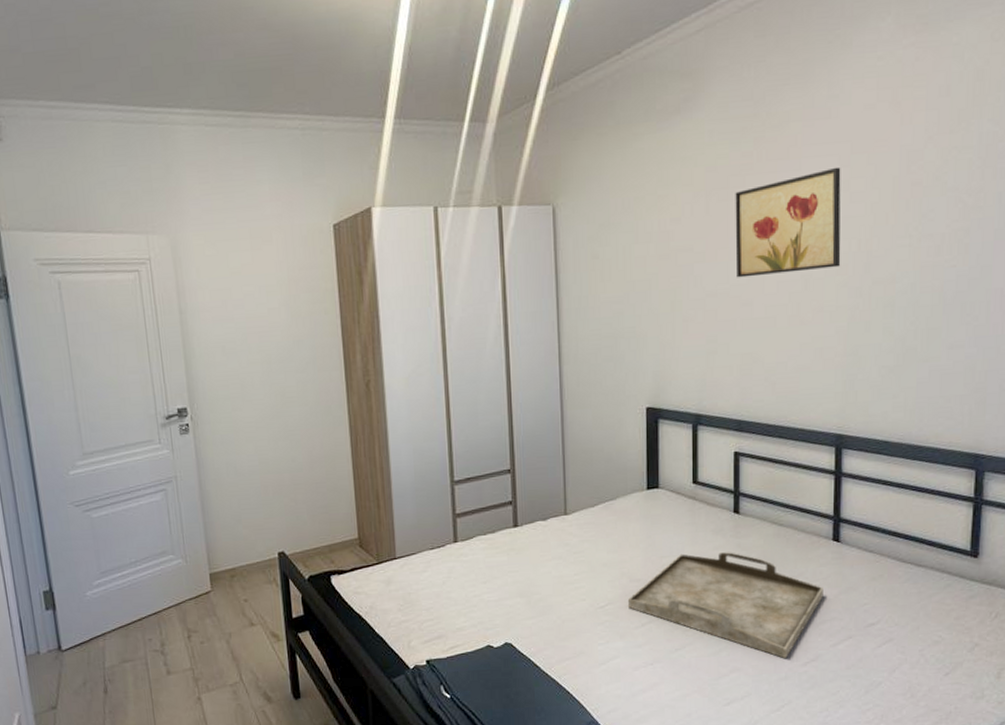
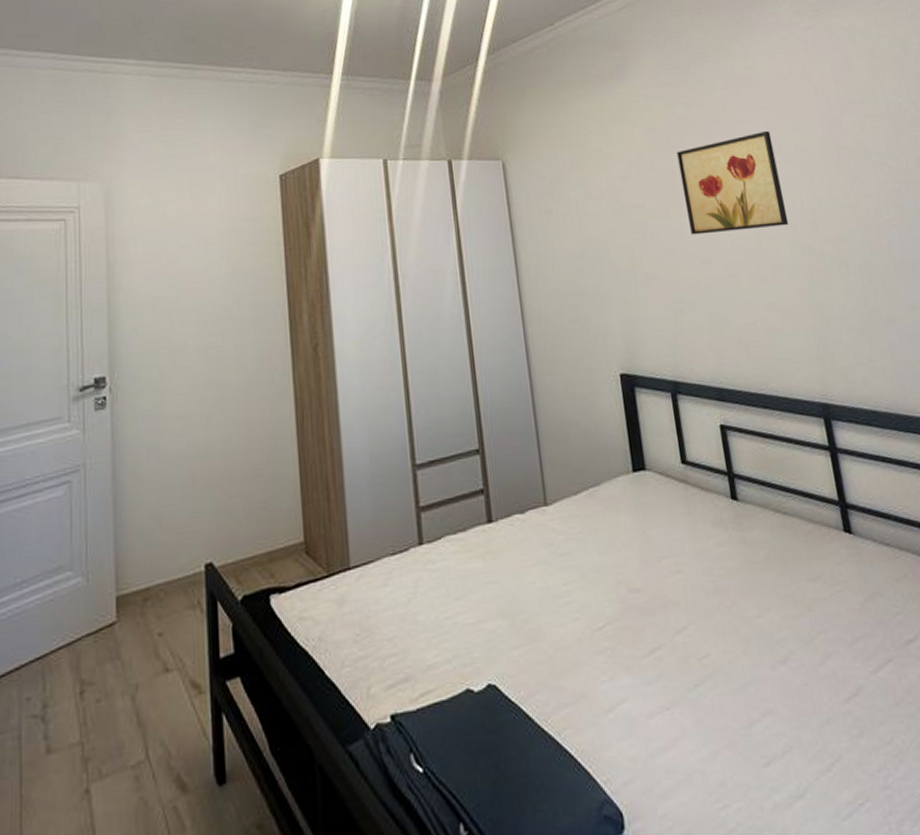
serving tray: present [627,552,824,659] -> none [628,549,849,694]

